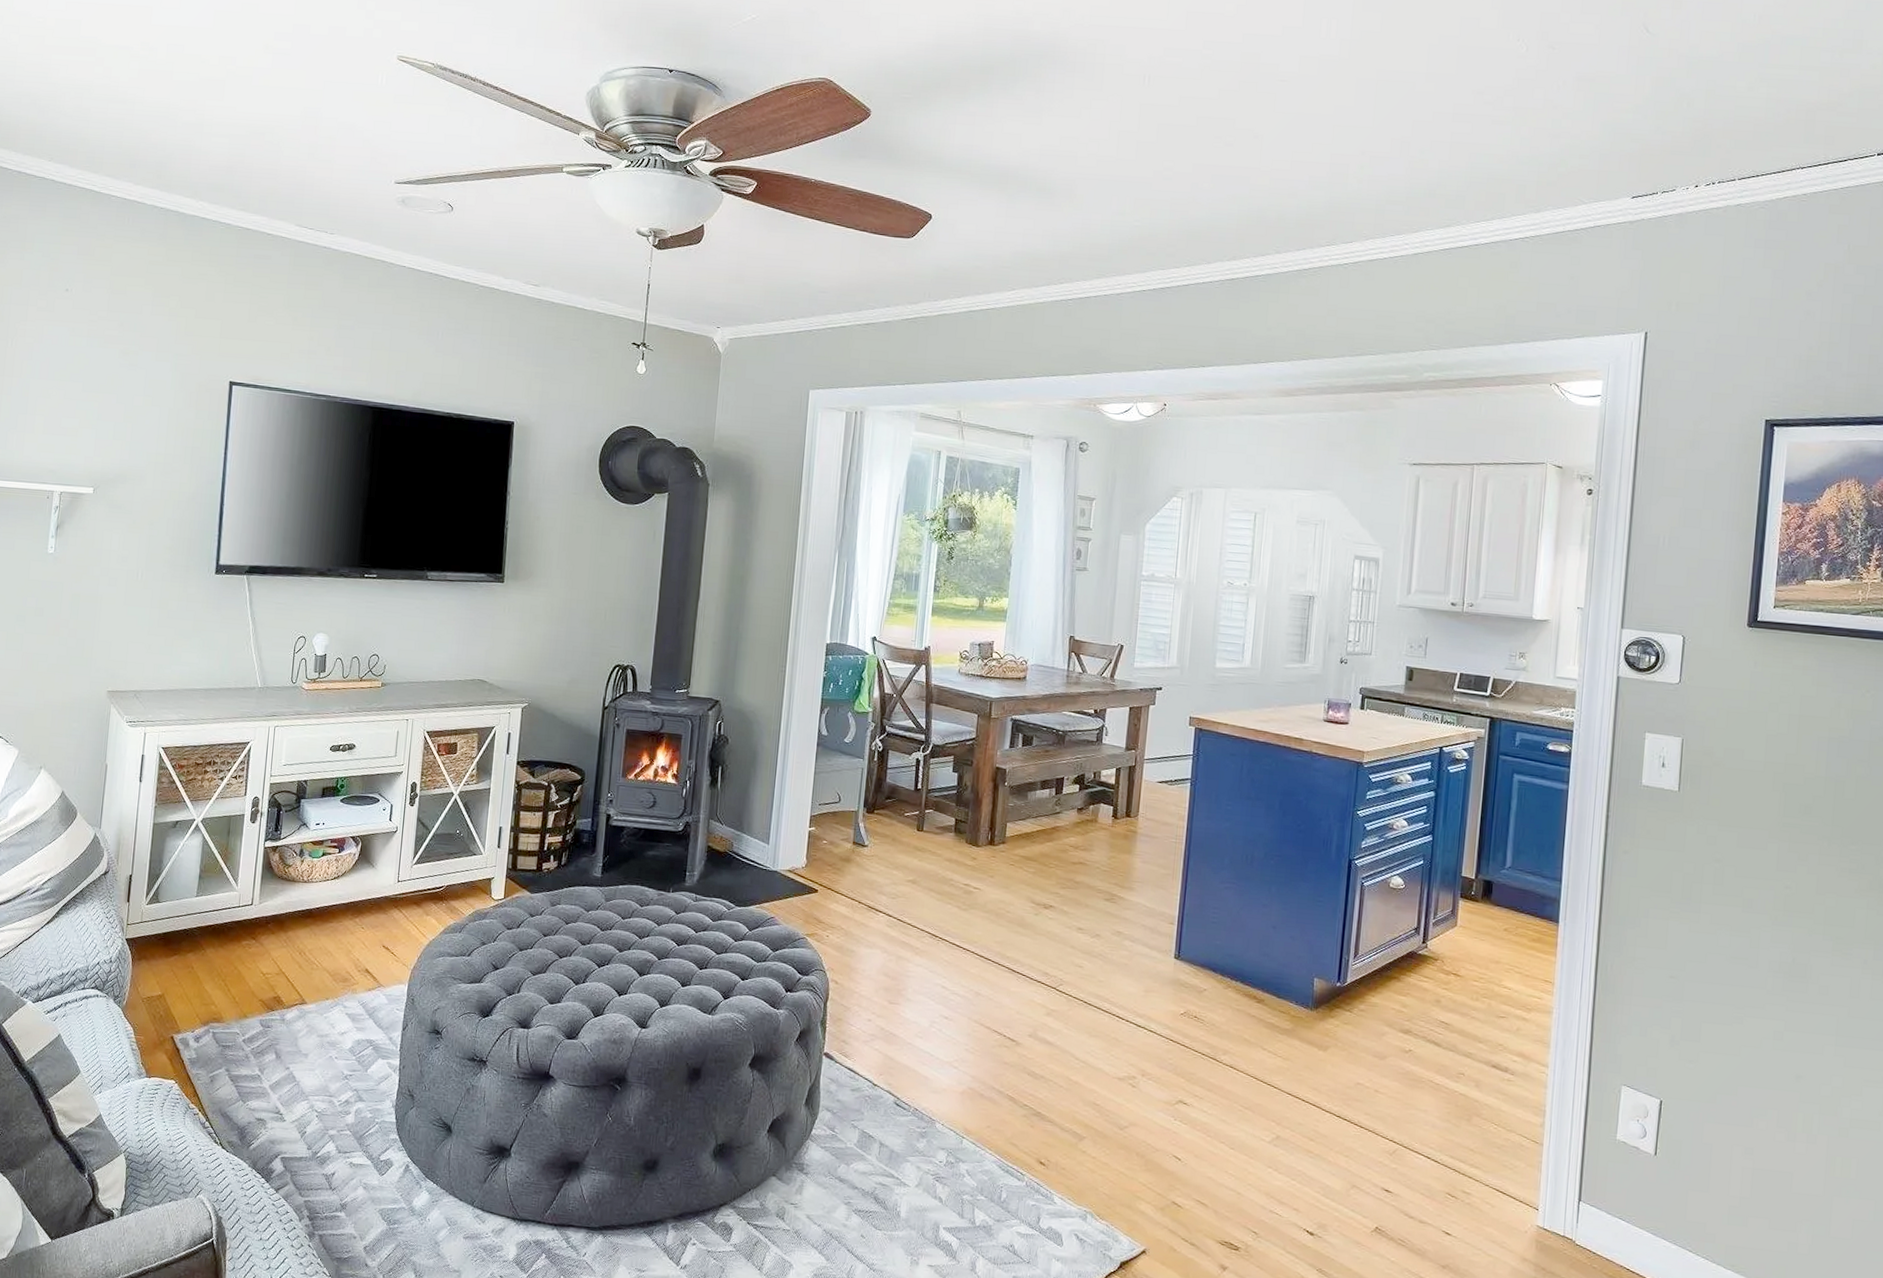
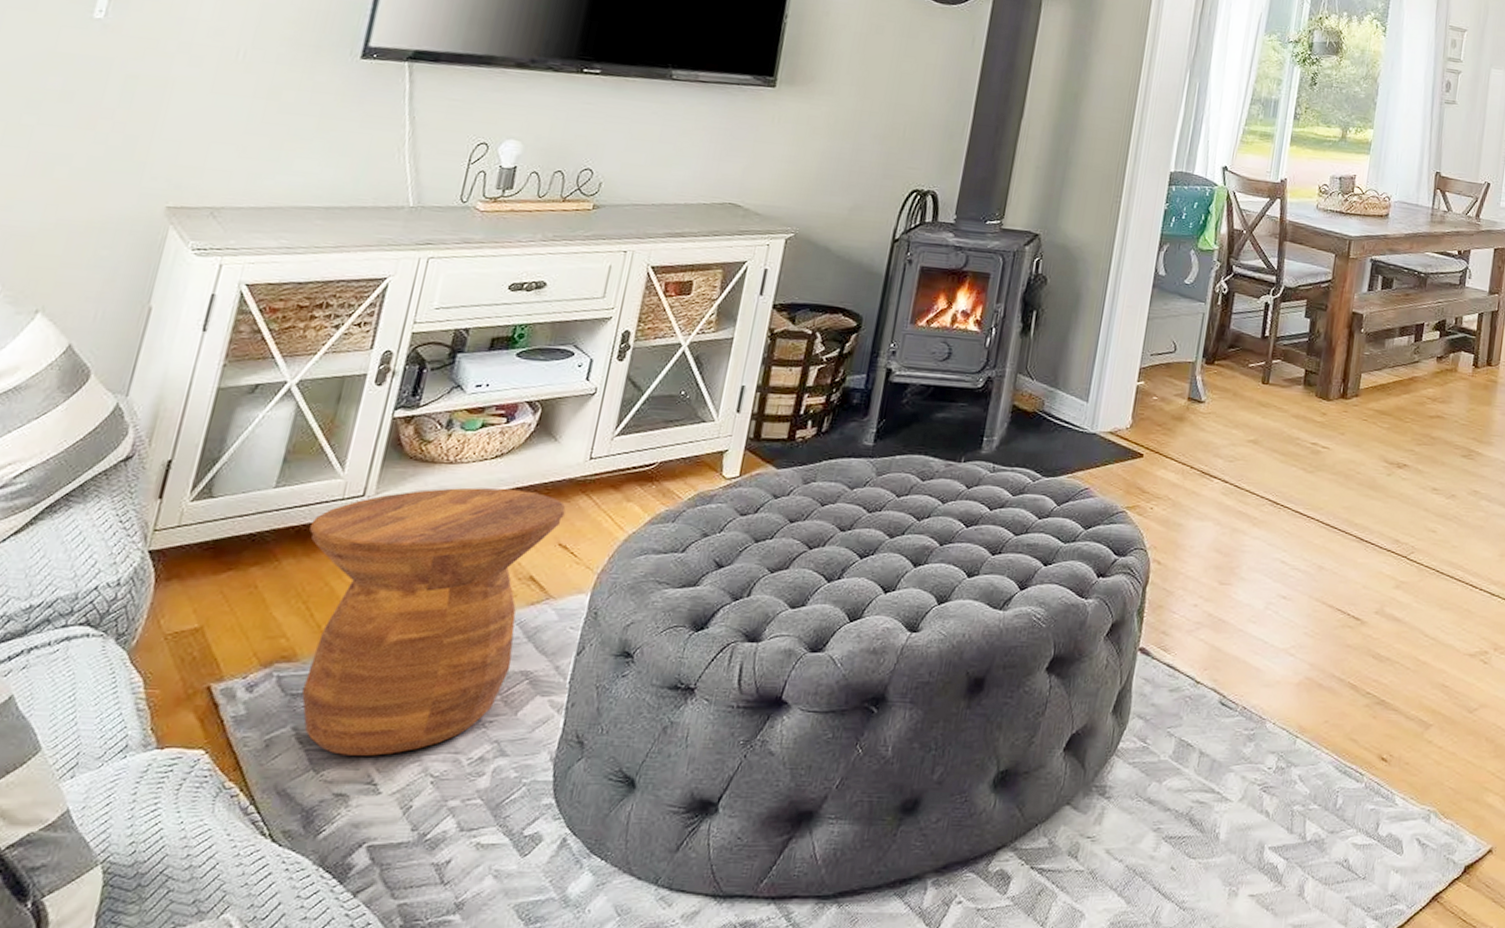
side table: none [221,901,385,1094] -> present [301,487,566,756]

